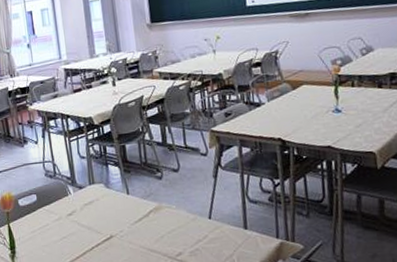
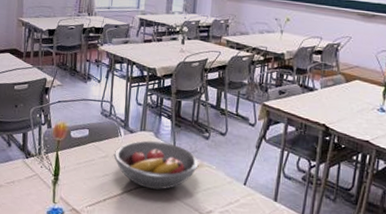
fruit bowl: none [67,191,158,243] -> present [113,140,199,190]

